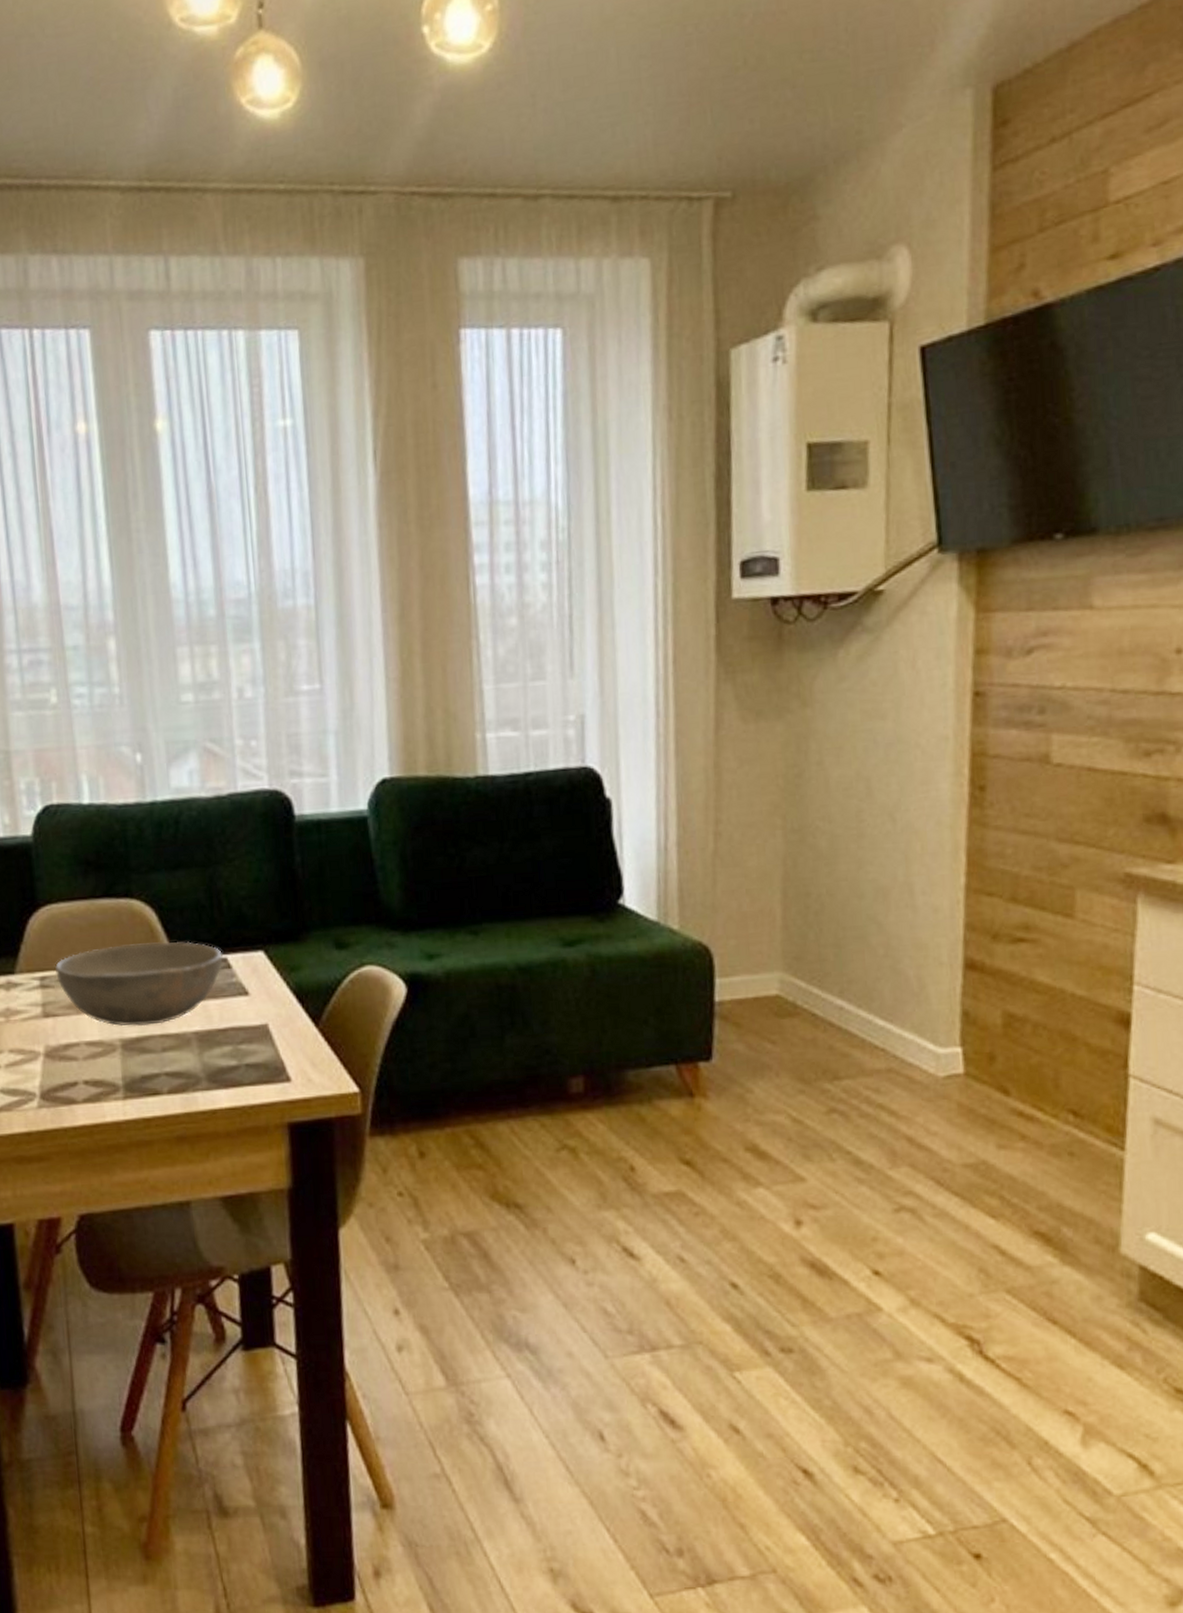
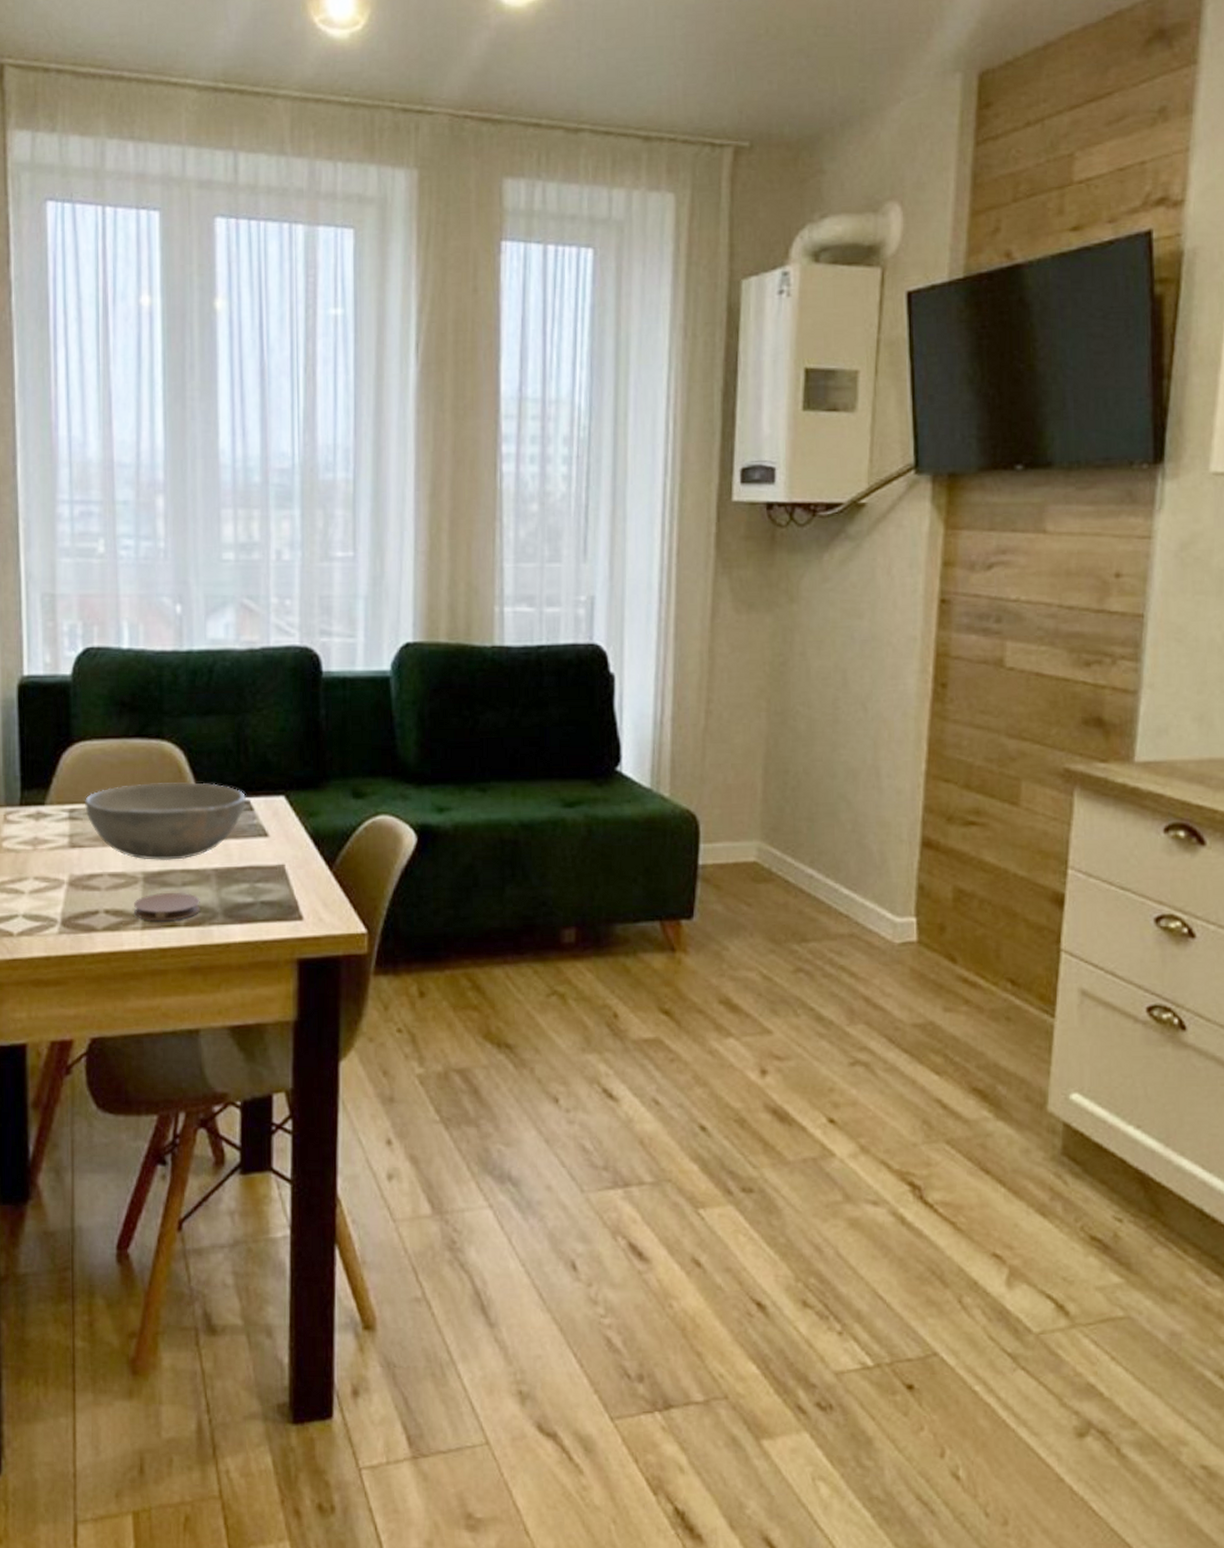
coaster: none [114,1059,183,1090] -> present [134,893,200,922]

